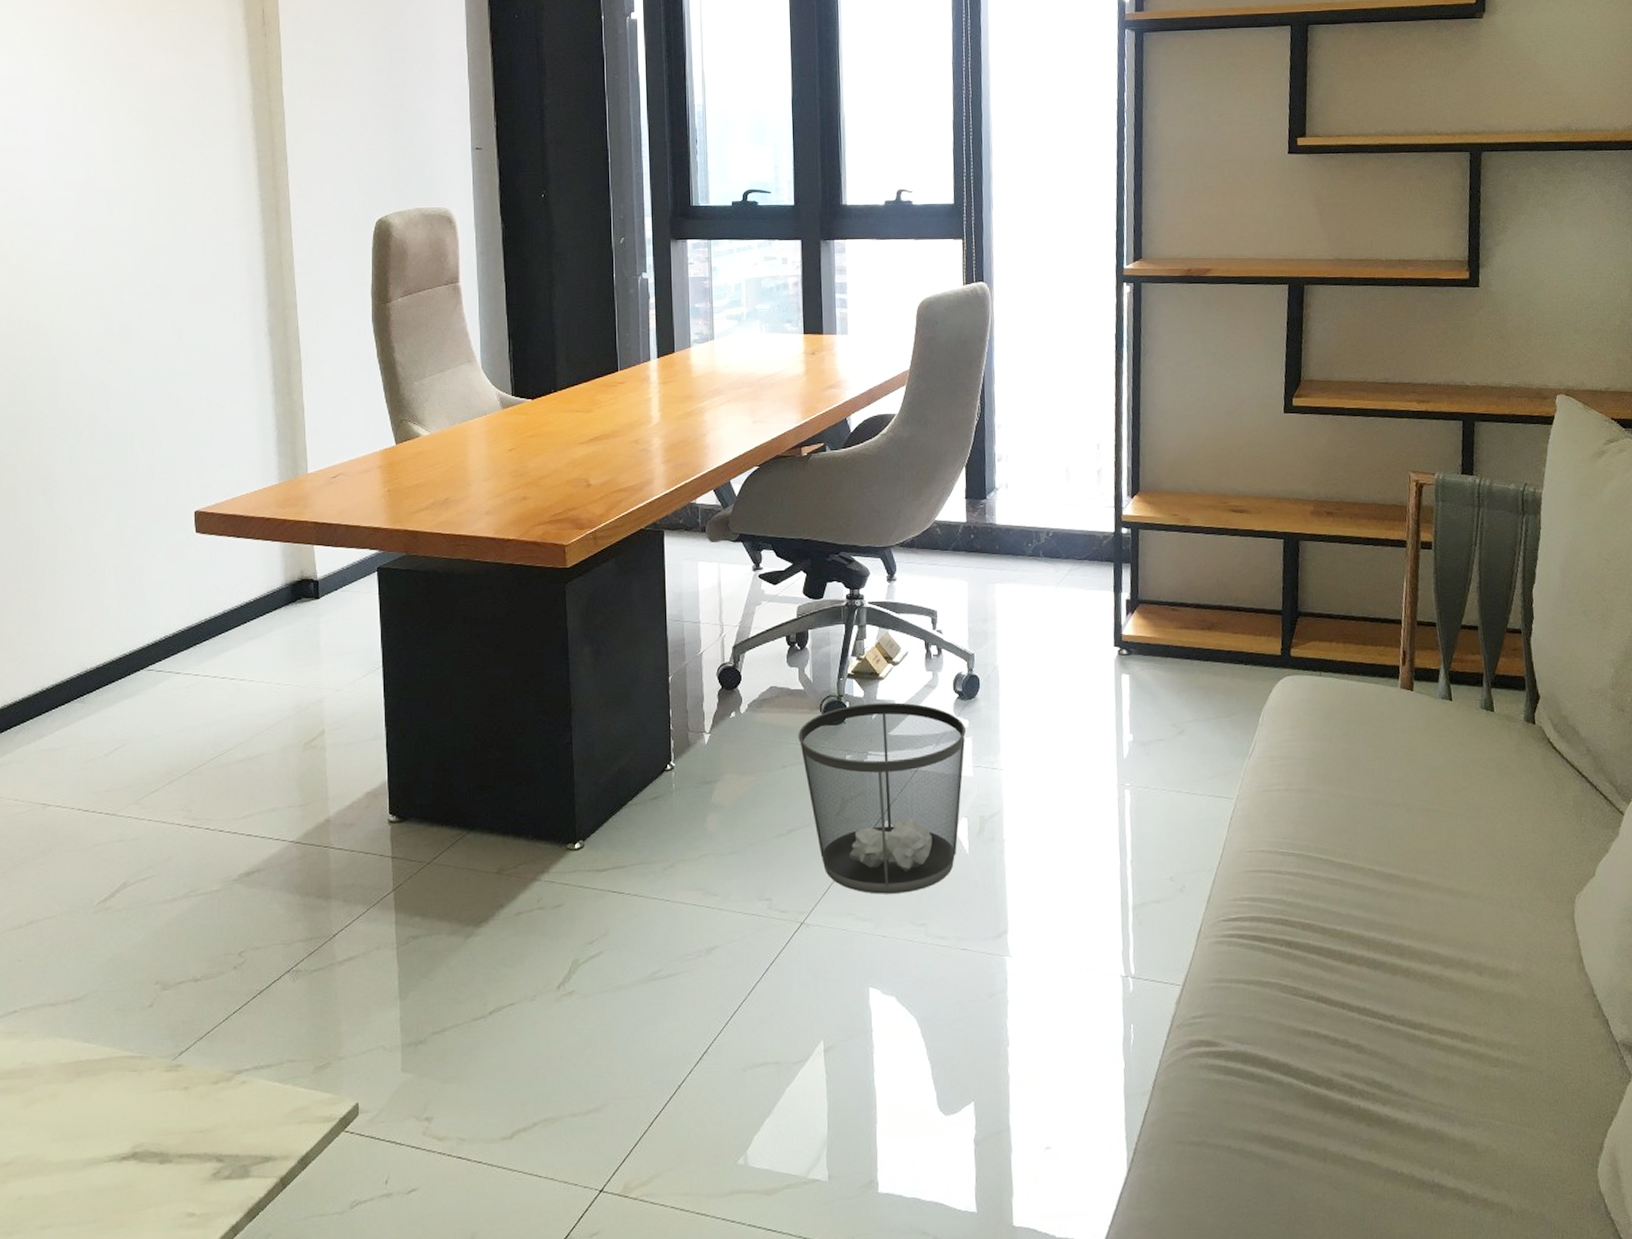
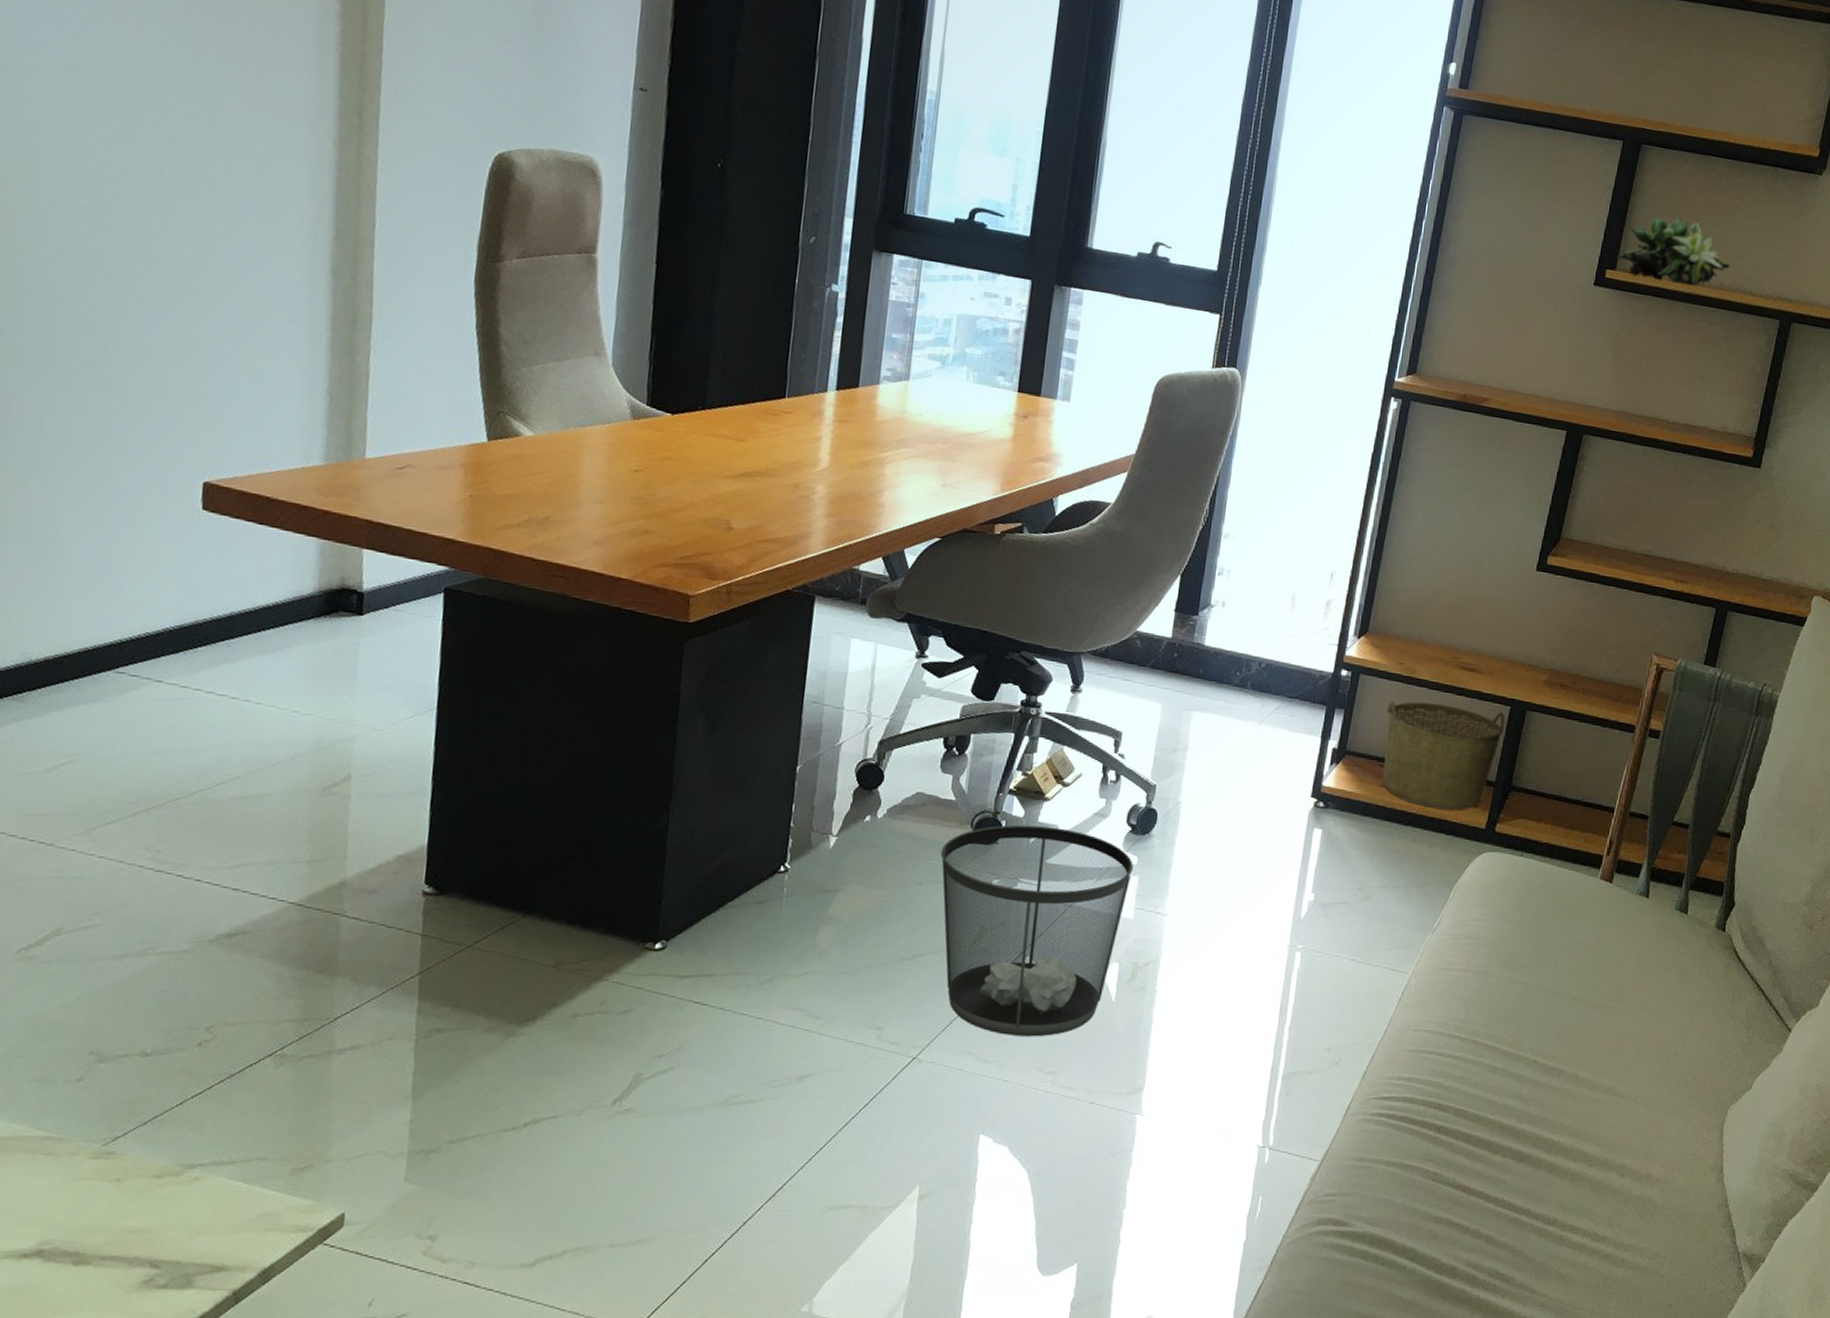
basket: none [1169,546,1282,642] -> present [1383,700,1505,810]
succulent plant: none [1302,80,1412,140] -> present [1614,217,1730,287]

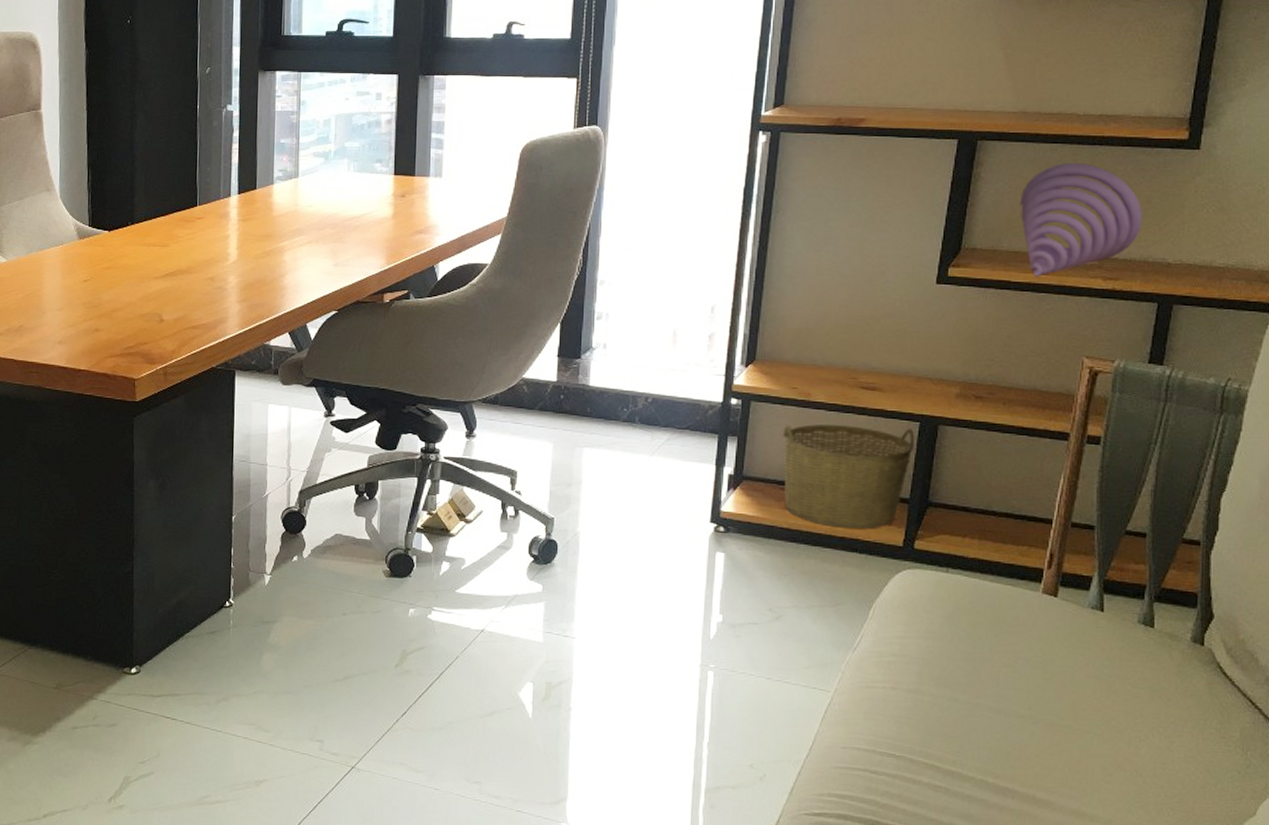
waste bin: present [940,824,1133,1037] -> none [361,559,538,750]
decorative sculpture: none [1613,466,1712,573] -> present [1019,163,1143,277]

